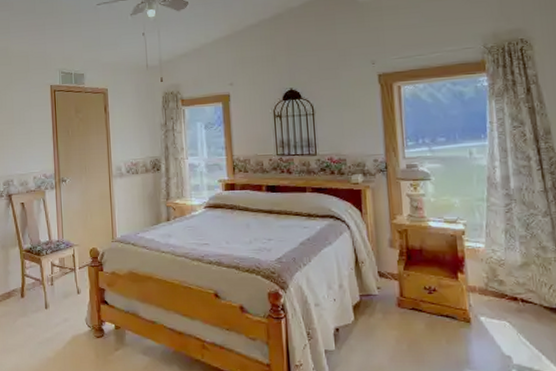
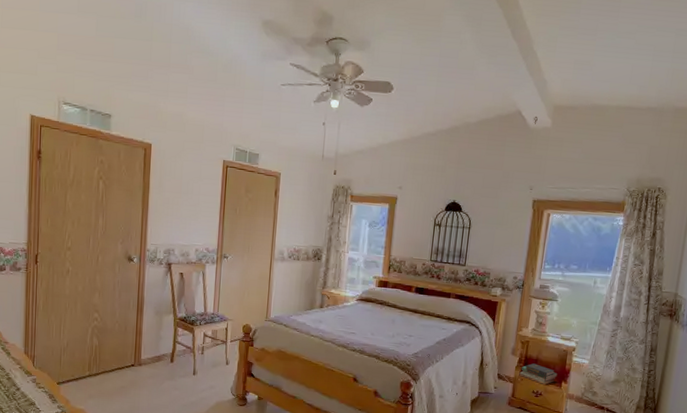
books: none [403,255,451,278] -> present [519,363,558,385]

